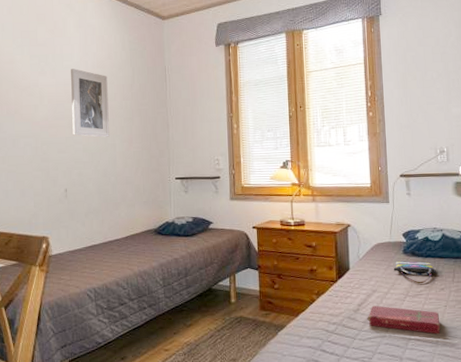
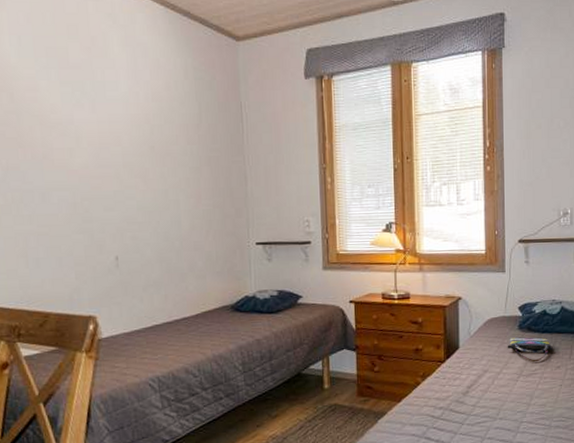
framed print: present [71,69,110,137] -> none [117,101,171,192]
book: present [367,305,441,334] -> none [476,387,554,416]

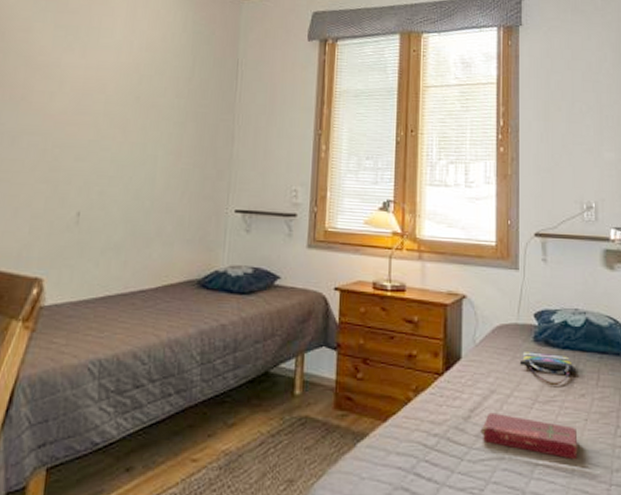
book: none [476,387,554,416] -> present [480,412,578,460]

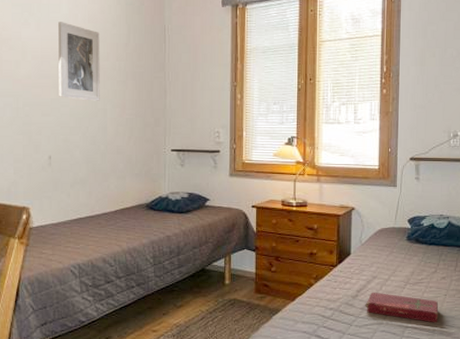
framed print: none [99,48,158,146] -> present [58,22,100,101]
tote bag: present [519,352,577,386] -> none [395,248,440,272]

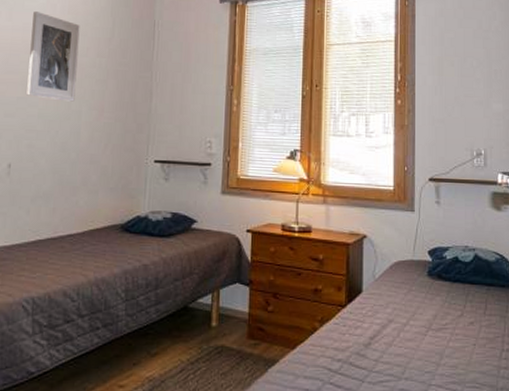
book: present [365,292,439,323] -> none [379,339,467,380]

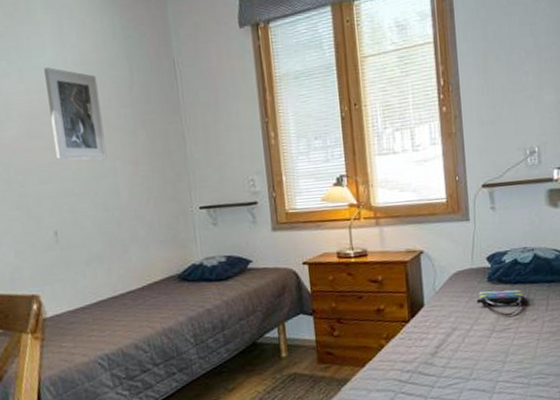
tote bag: none [415,285,467,315] -> present [476,289,528,317]

